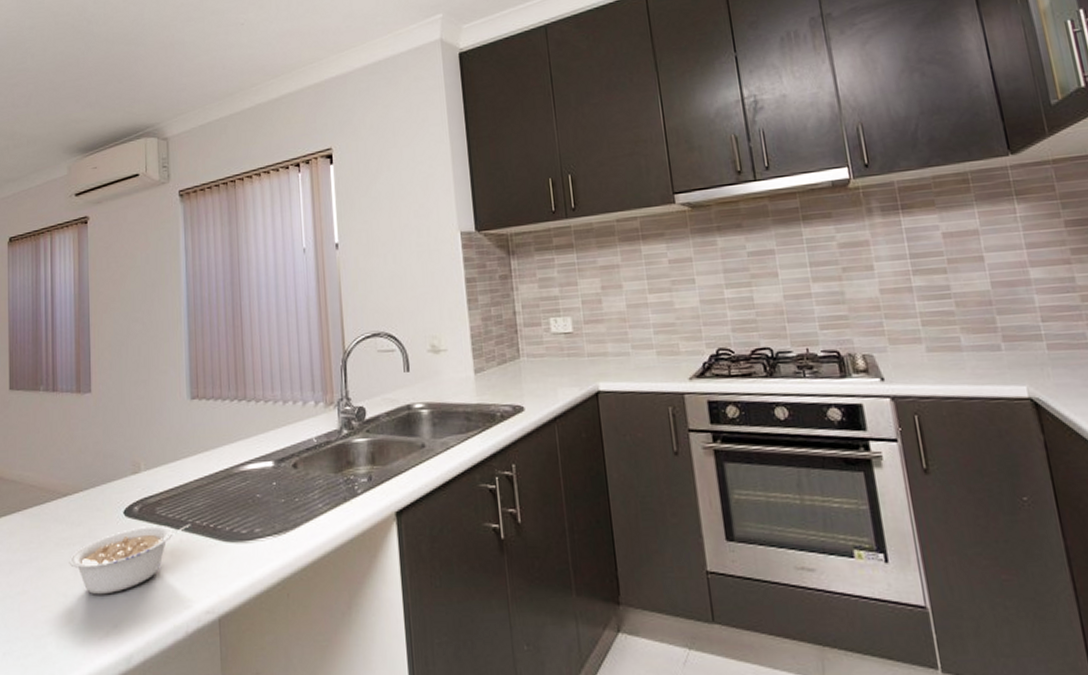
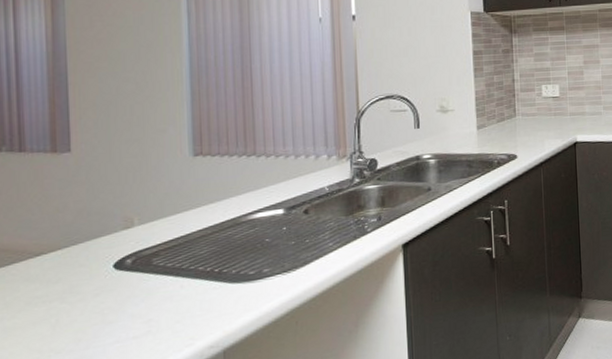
legume: present [69,523,191,595] -> none [44,270,193,347]

